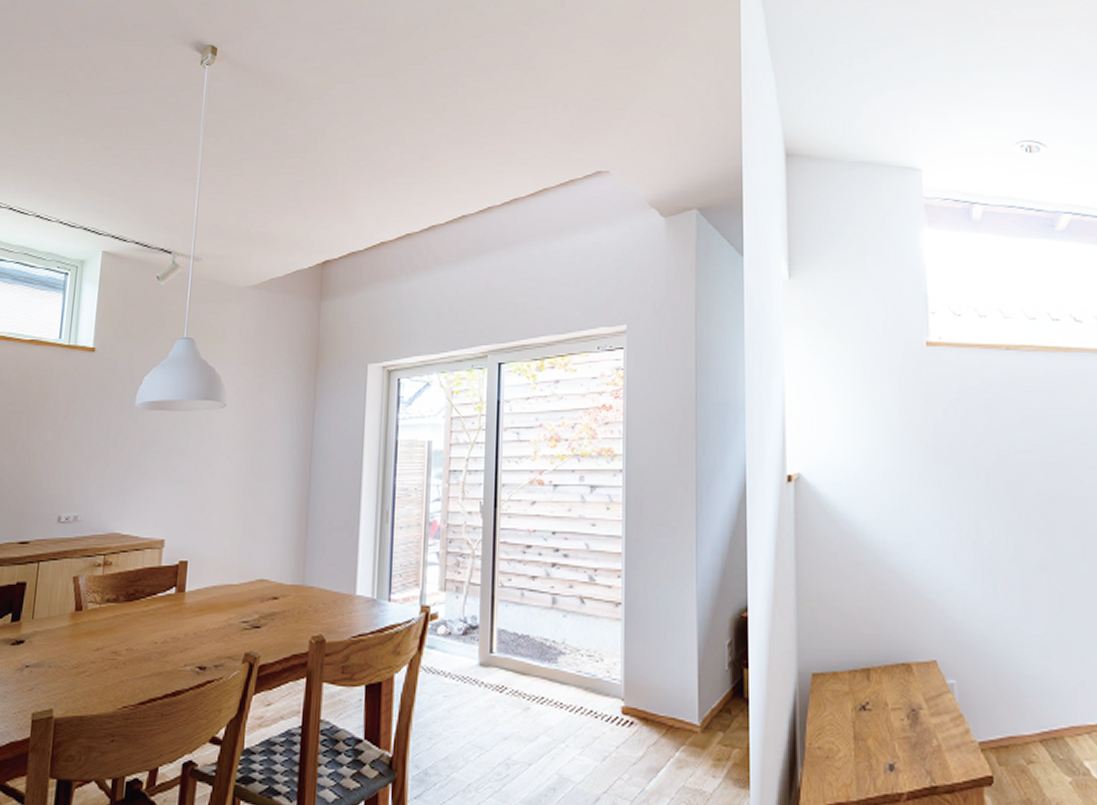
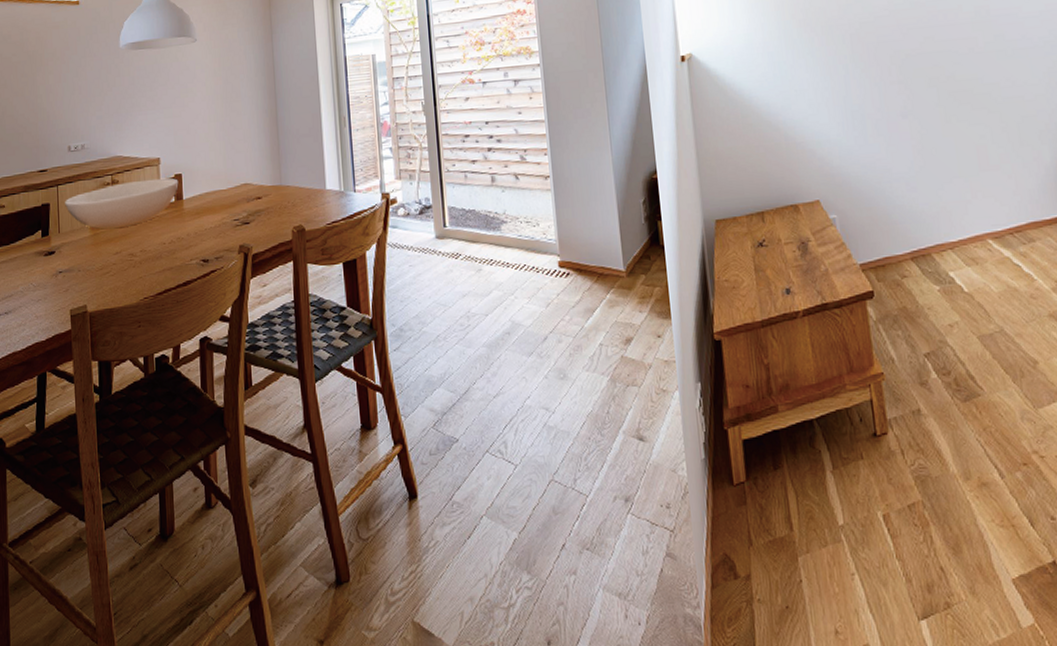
bowl: none [44,564,183,620] -> present [65,178,179,230]

